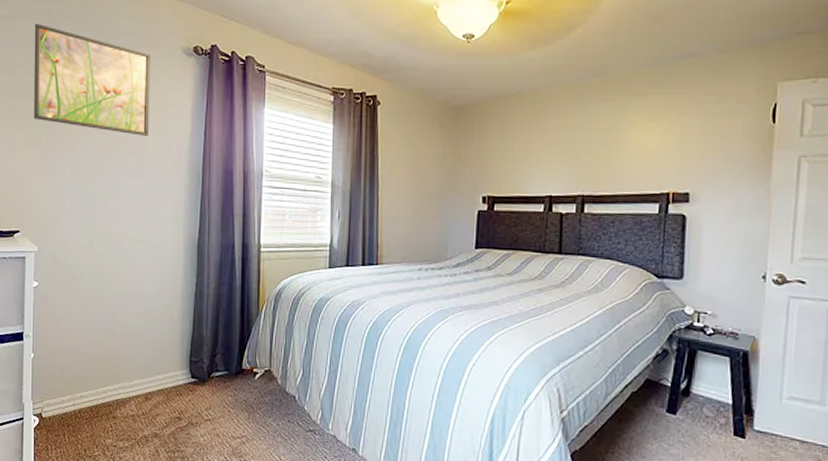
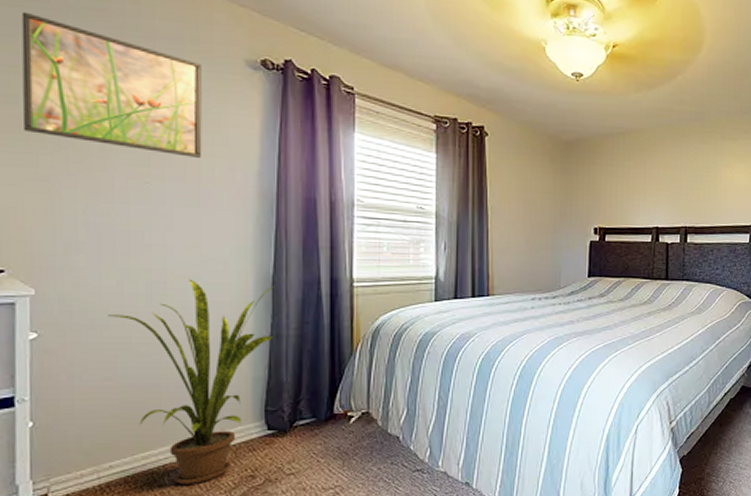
house plant: none [83,241,199,419] -> present [108,279,274,484]

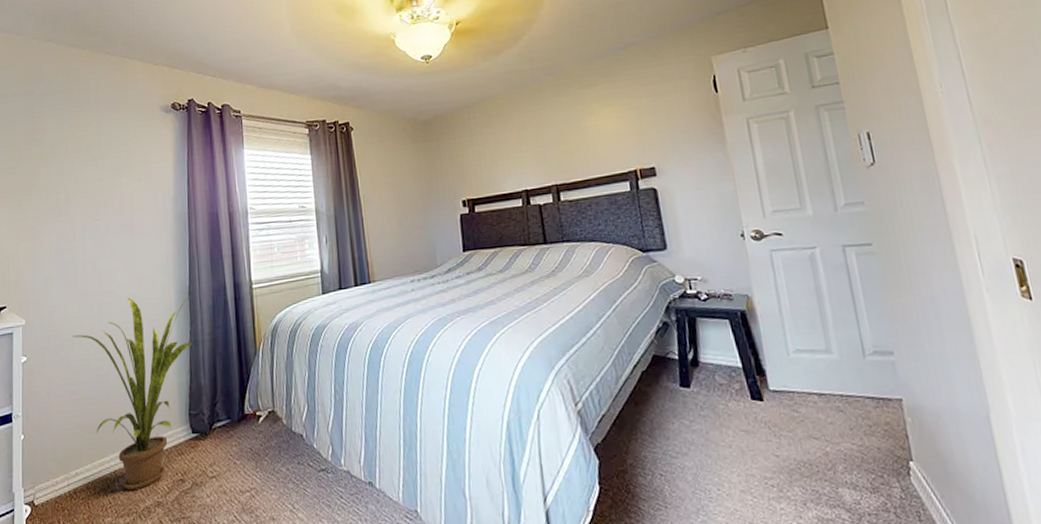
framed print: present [21,11,202,158] -> none [17,104,134,194]

